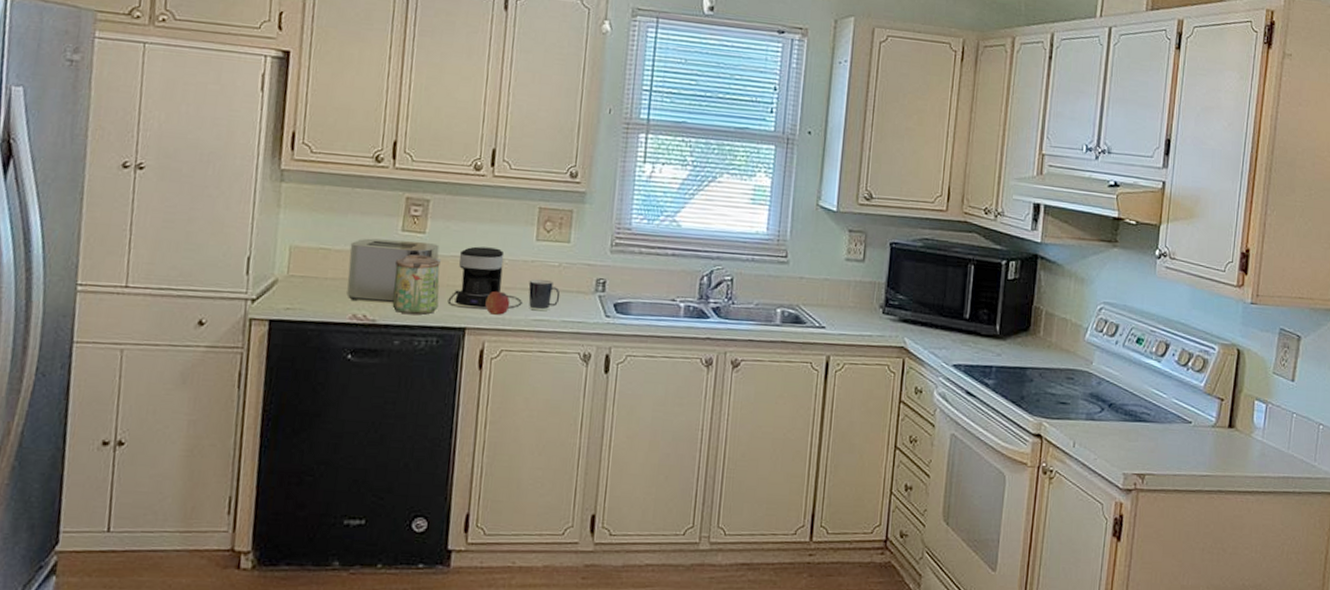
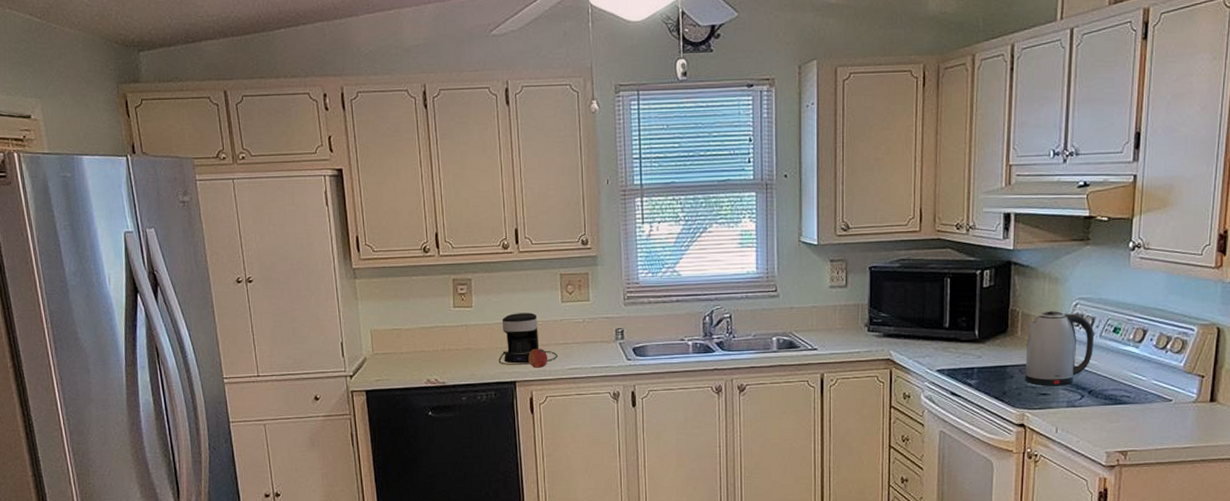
toaster: present [347,238,441,303] -> none [416,315,488,369]
canister: present [392,254,440,315] -> none [453,325,492,375]
mug: present [528,279,561,312] -> none [560,334,588,361]
kettle: none [1045,312,1118,396] -> present [1025,310,1095,386]

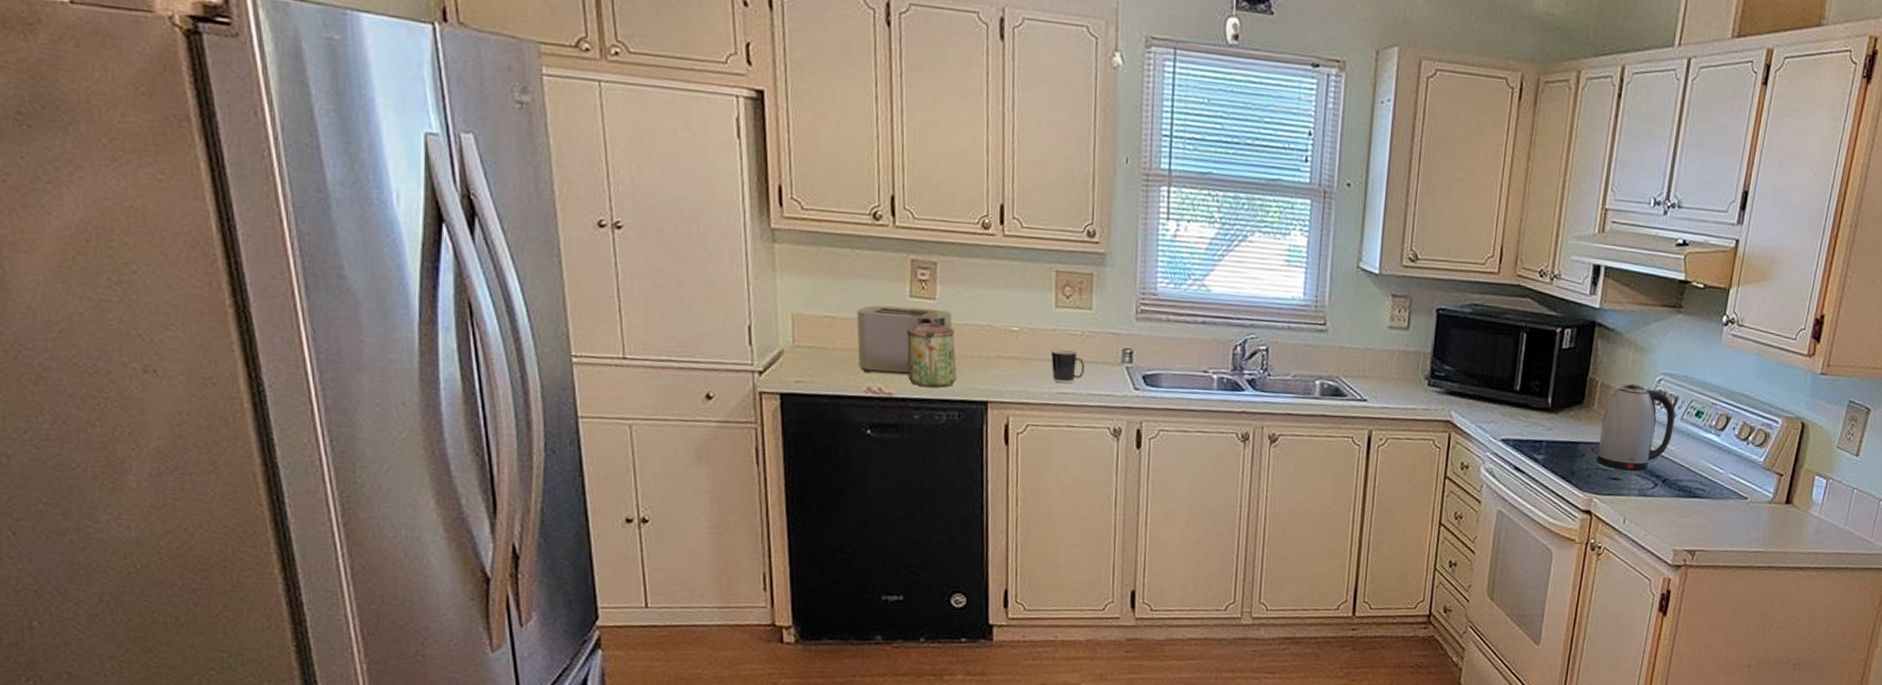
toaster: none [416,315,488,369] -> present [856,305,955,376]
canister: none [453,325,492,375] -> present [907,322,957,388]
coffee maker: present [498,313,558,365] -> none [966,313,1045,382]
fruit: present [528,349,548,369] -> none [1006,363,1033,389]
mug: none [560,334,588,361] -> present [1050,349,1085,384]

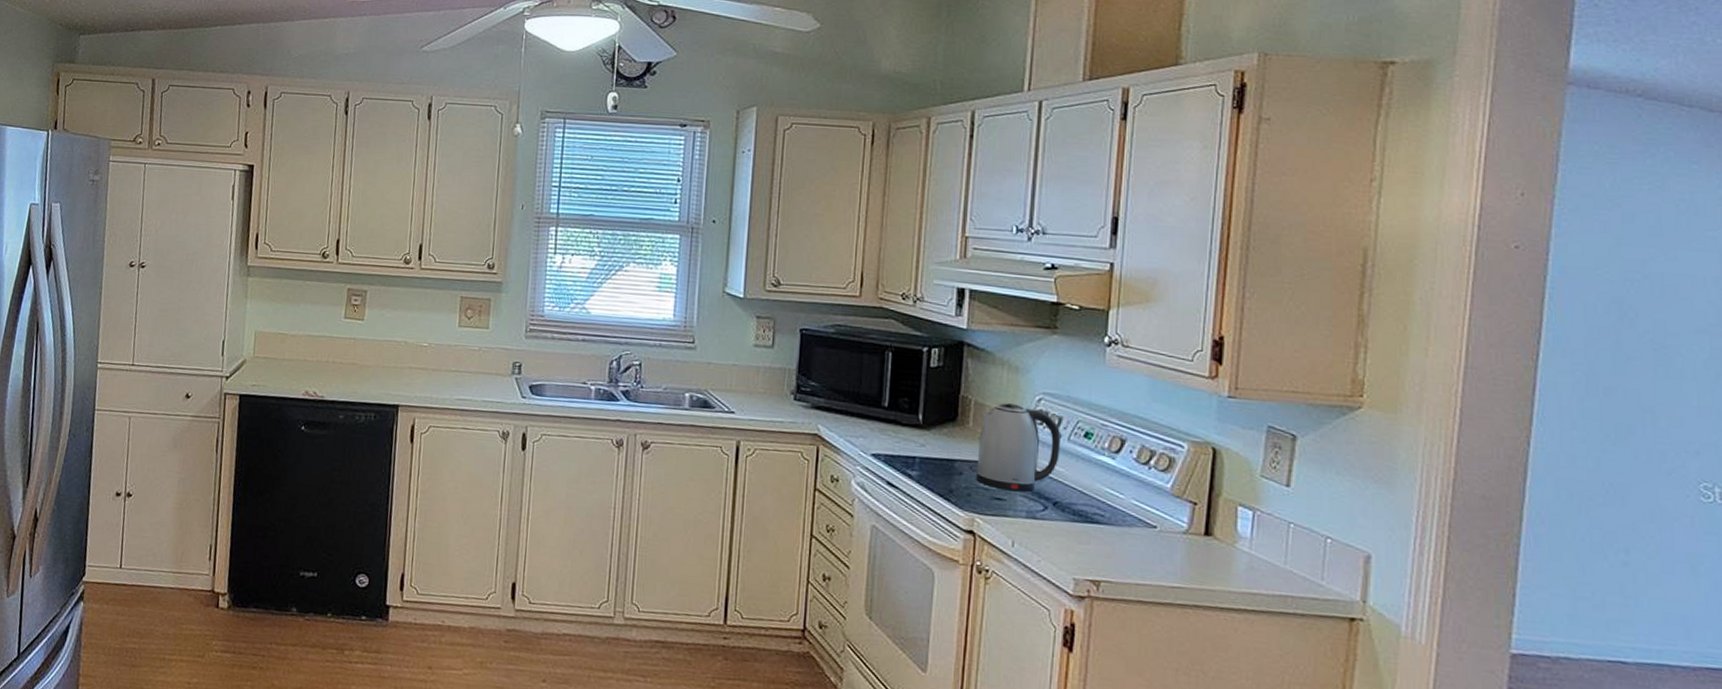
toaster: present [856,305,955,376] -> none [300,324,377,382]
canister: present [907,322,957,388] -> none [337,338,377,393]
mug: present [1050,349,1085,384] -> none [452,362,481,392]

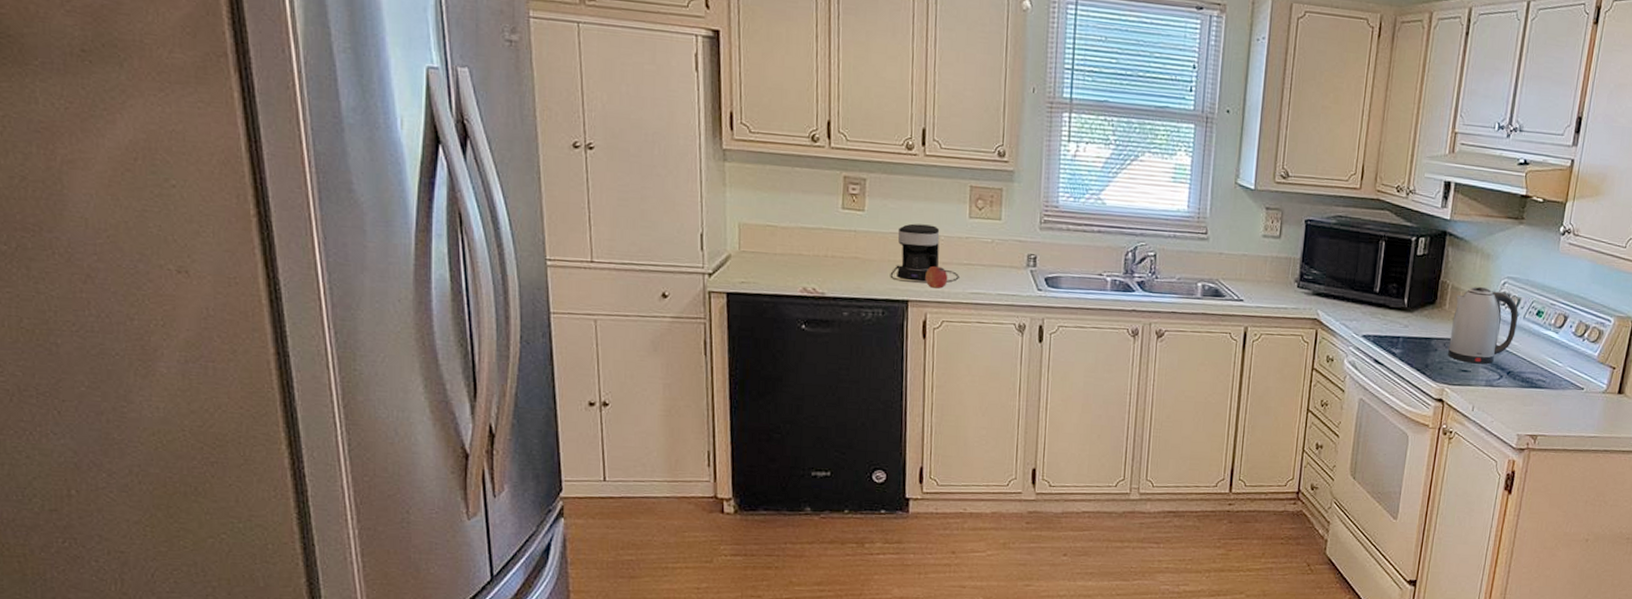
coffee maker: none [383,332,447,389] -> present [890,223,959,283]
fruit: none [415,373,437,395] -> present [925,266,948,289]

